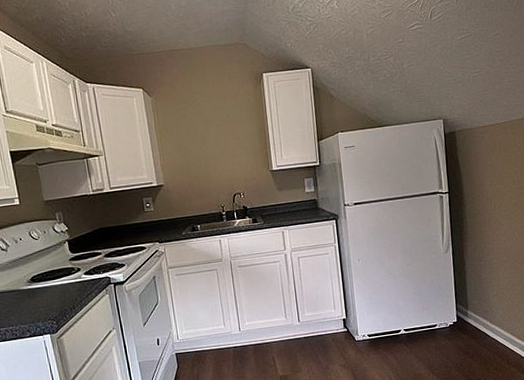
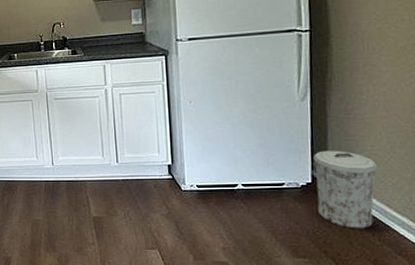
trash can: none [457,292,503,357] -> present [314,150,377,229]

